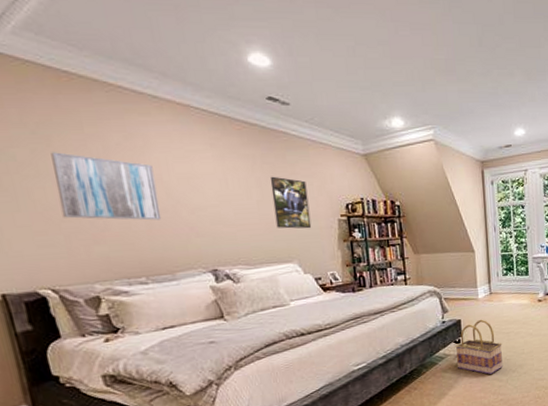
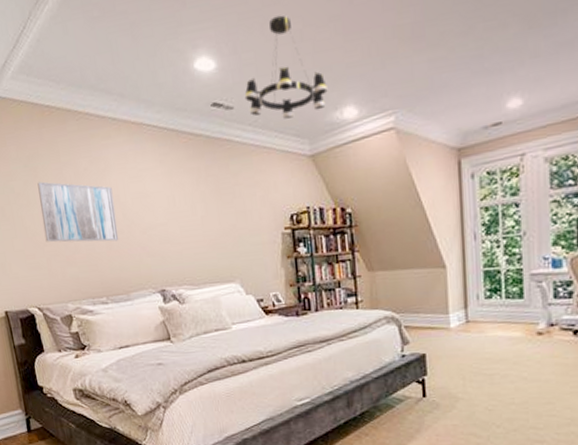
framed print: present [270,176,312,229] -> none [213,189,254,246]
chandelier: none [300,30,378,120] -> present [244,15,328,119]
basket: present [455,319,503,375] -> none [417,355,482,428]

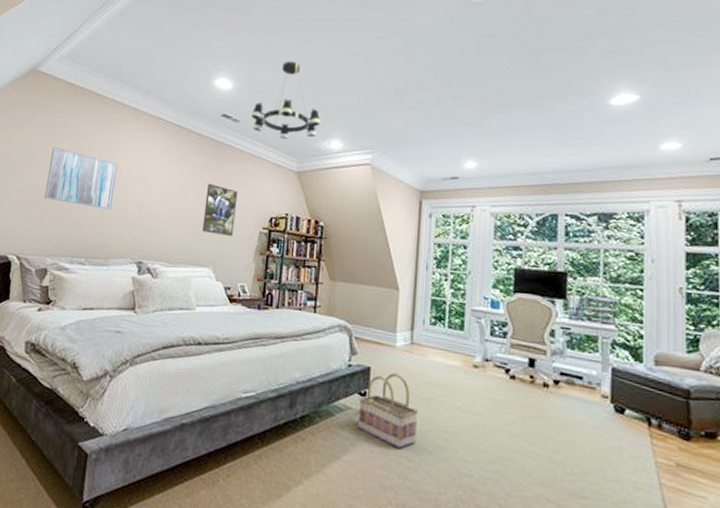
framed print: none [213,189,254,246] -> present [202,183,238,237]
basket: none [417,355,482,428] -> present [357,372,419,449]

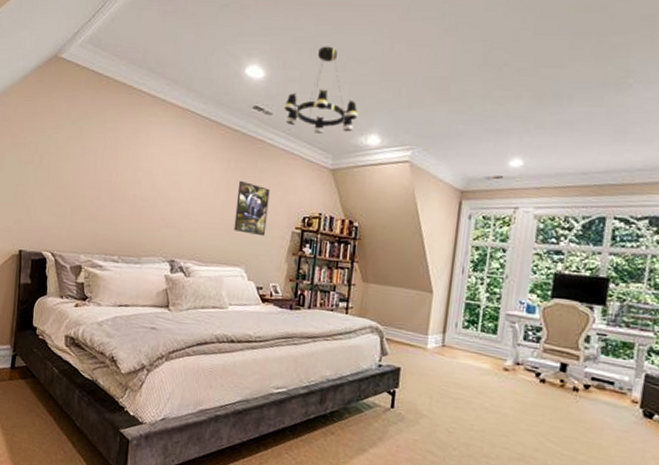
wall art: present [44,146,118,210] -> none [74,140,147,208]
basket: present [357,372,419,449] -> none [385,373,446,445]

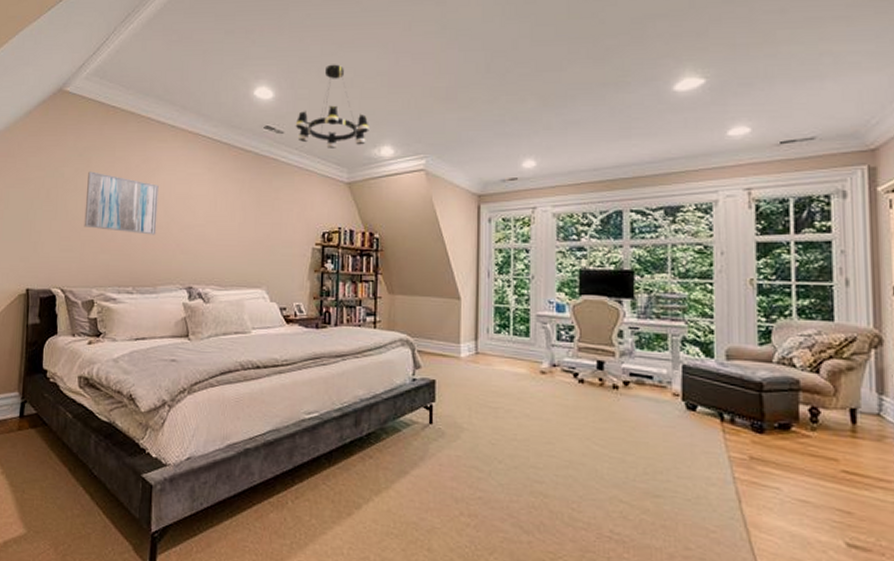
wall art: none [74,140,147,208] -> present [84,171,159,235]
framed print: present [234,180,270,237] -> none [252,200,287,255]

